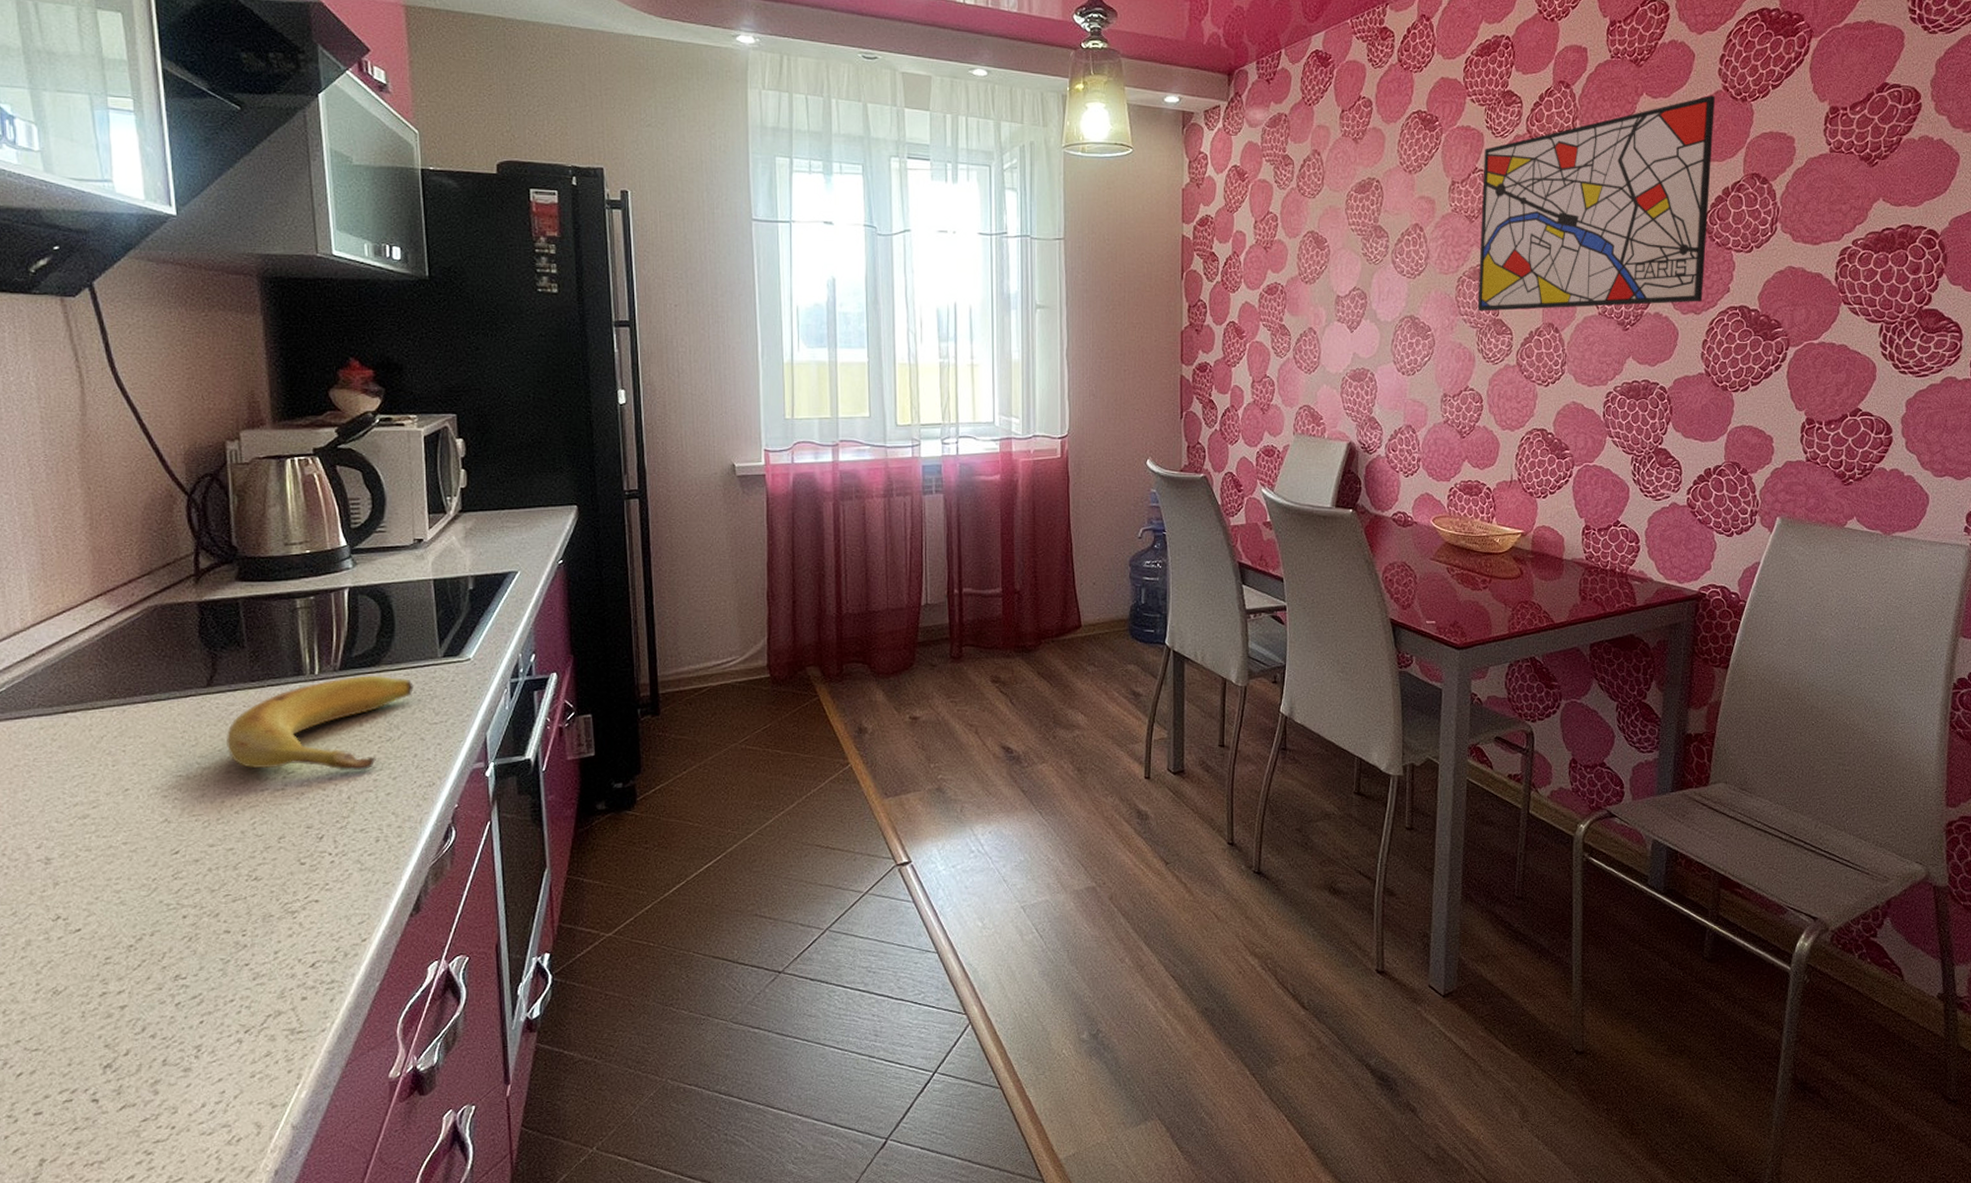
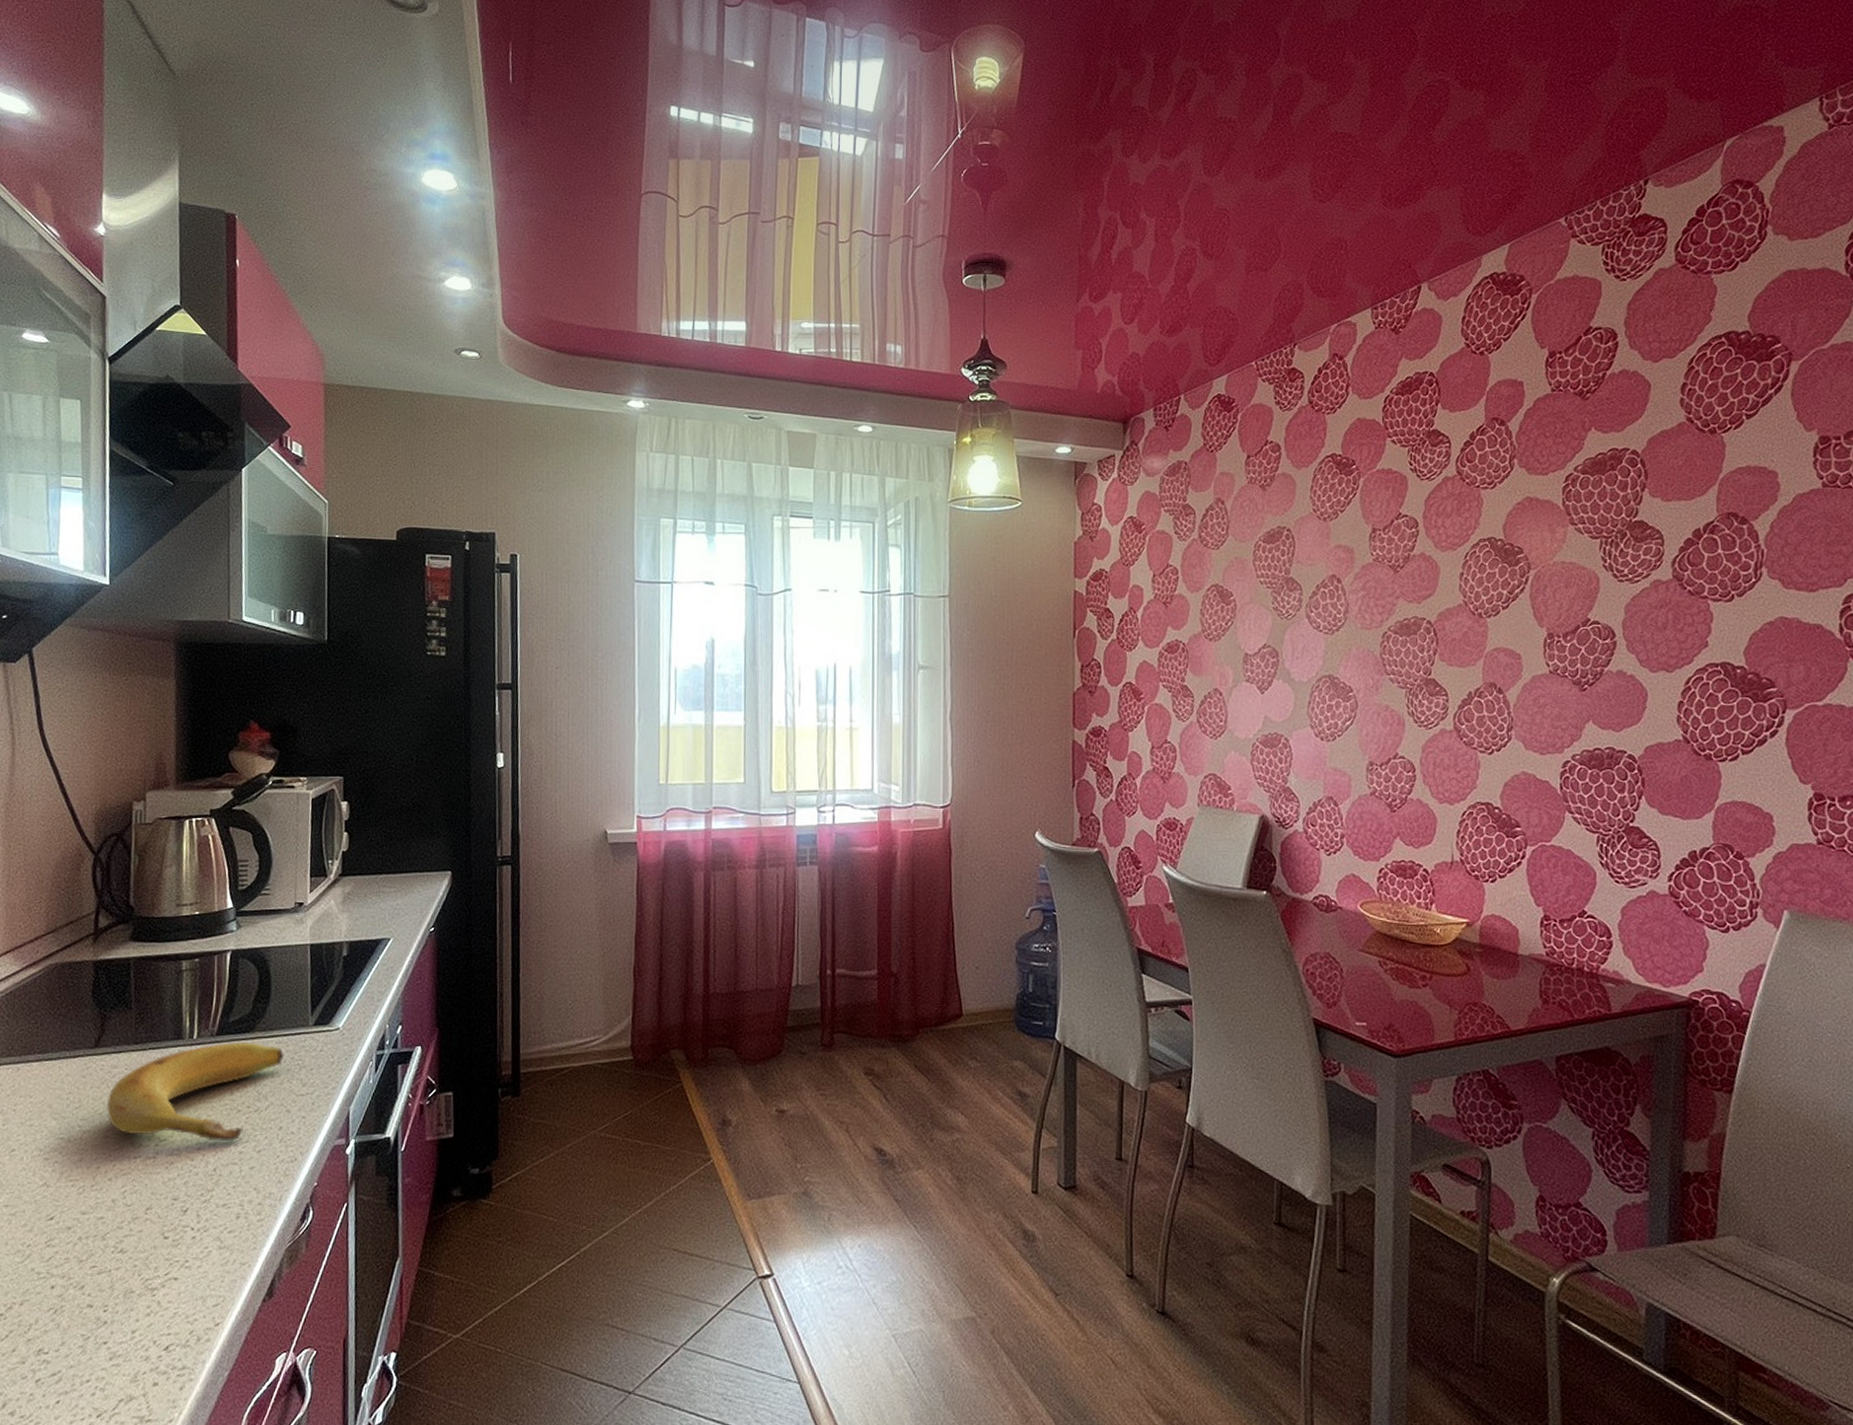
wall art: present [1477,95,1715,312] -> none [1406,428,1678,670]

